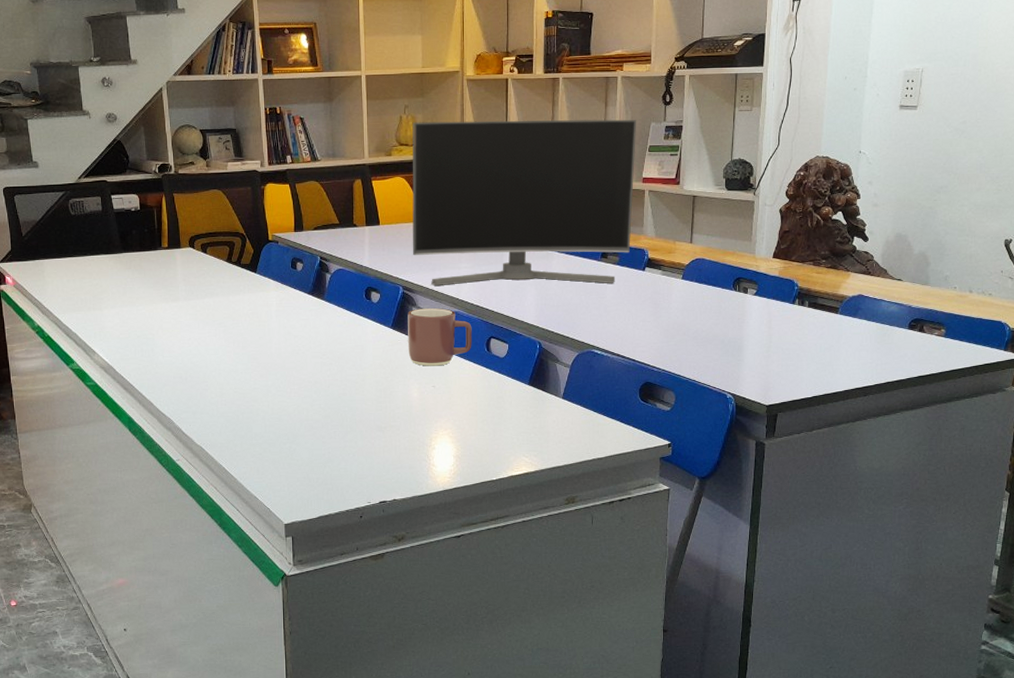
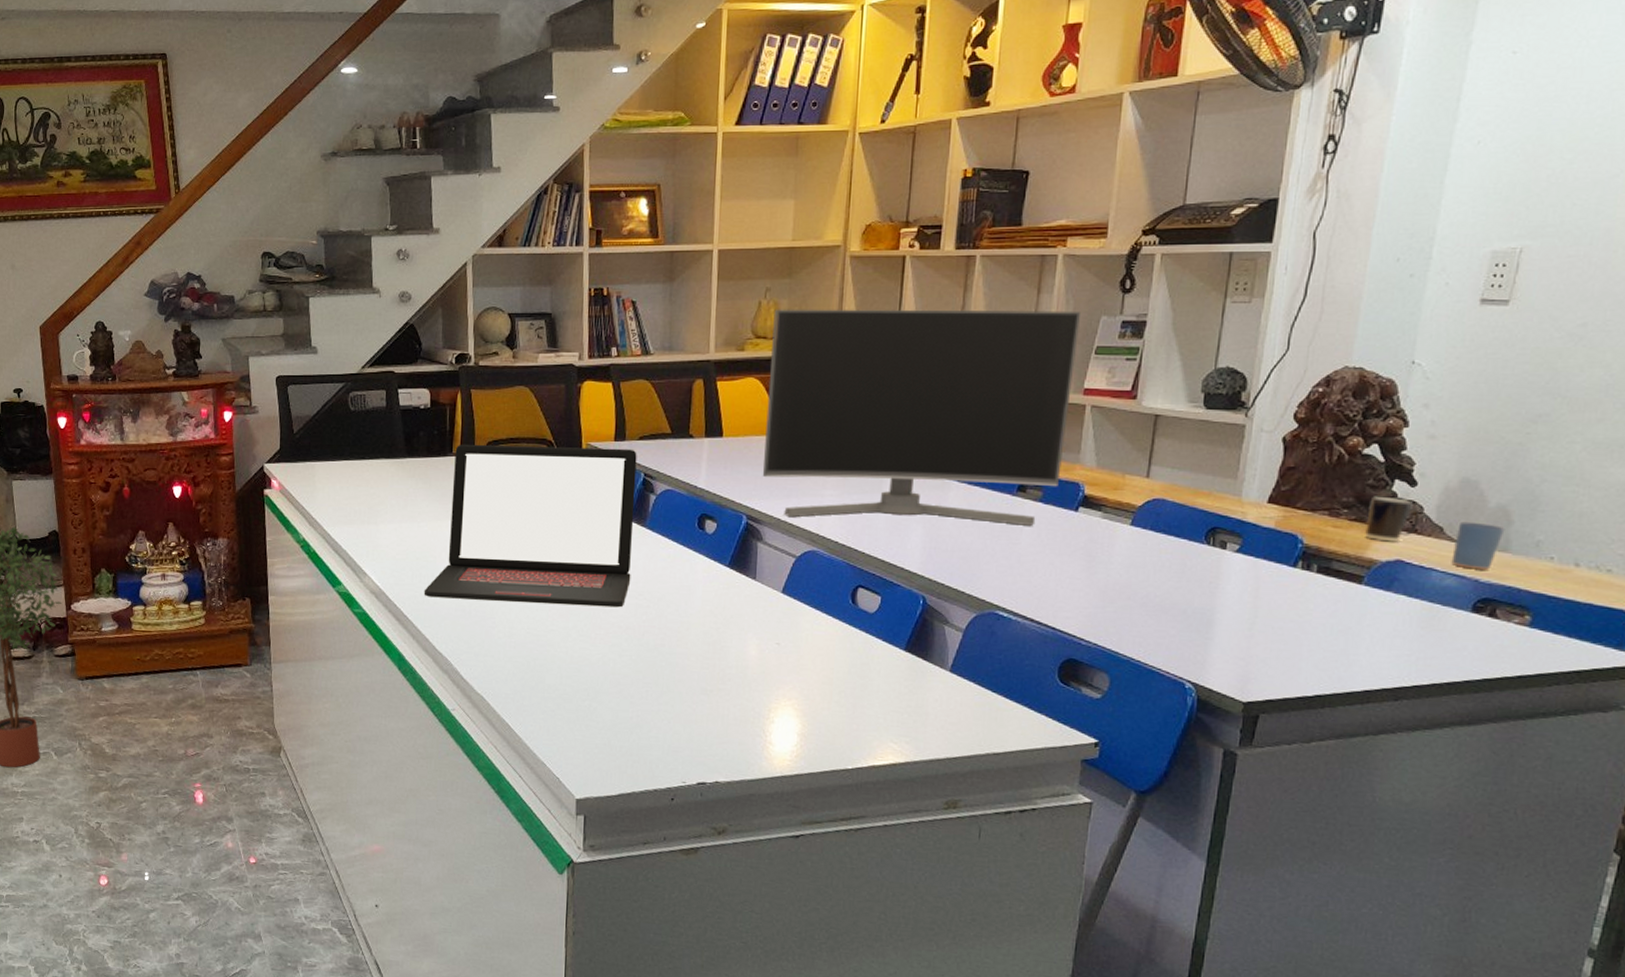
laptop: none [146,237,316,368] -> present [423,444,637,608]
mug: present [408,307,472,366] -> none [748,543,834,619]
mug: none [838,249,872,282] -> present [1365,496,1420,542]
mug: none [893,265,925,299] -> present [1451,521,1505,570]

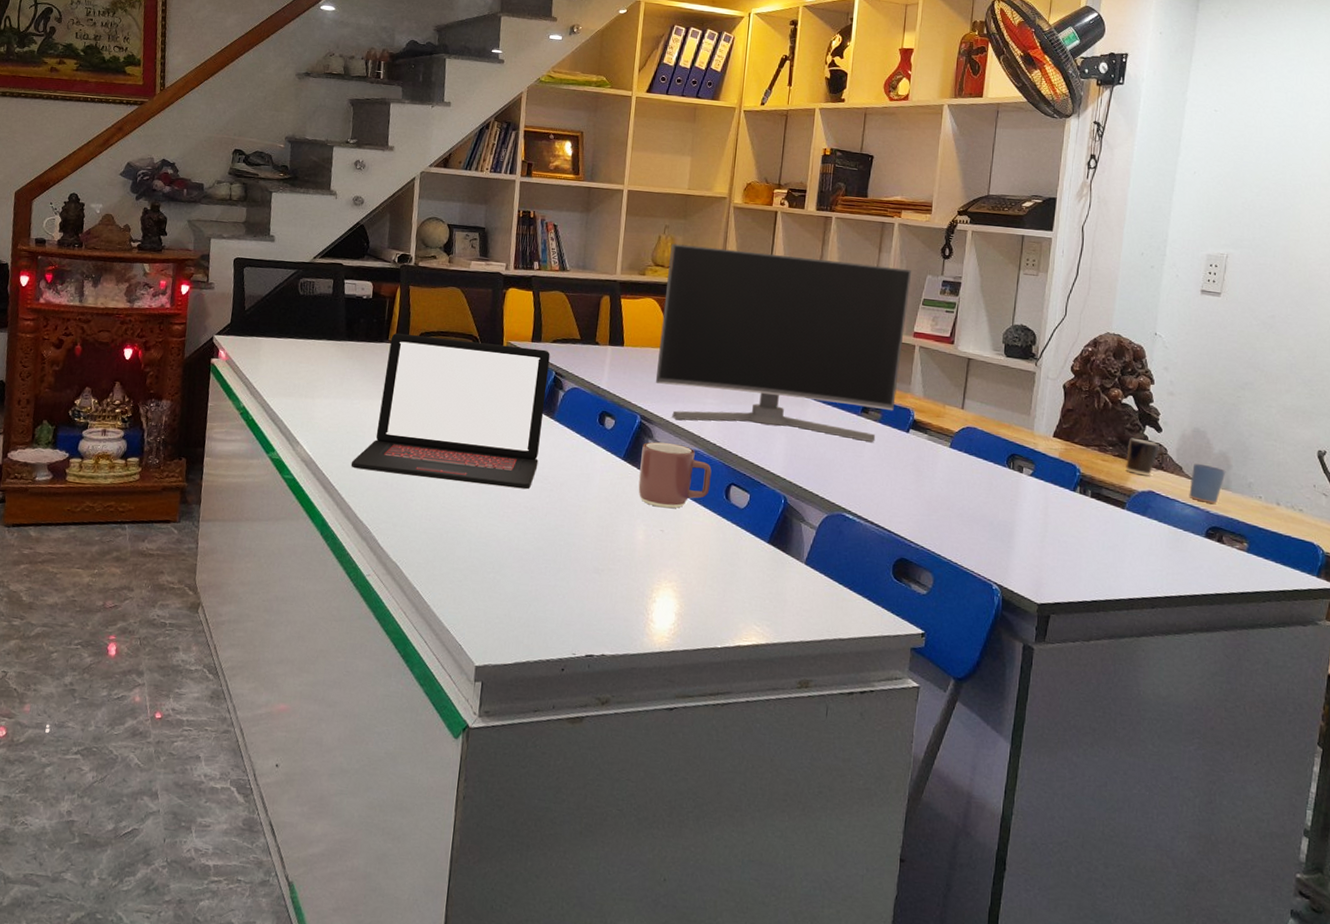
mug: none [748,543,834,619] -> present [638,441,712,509]

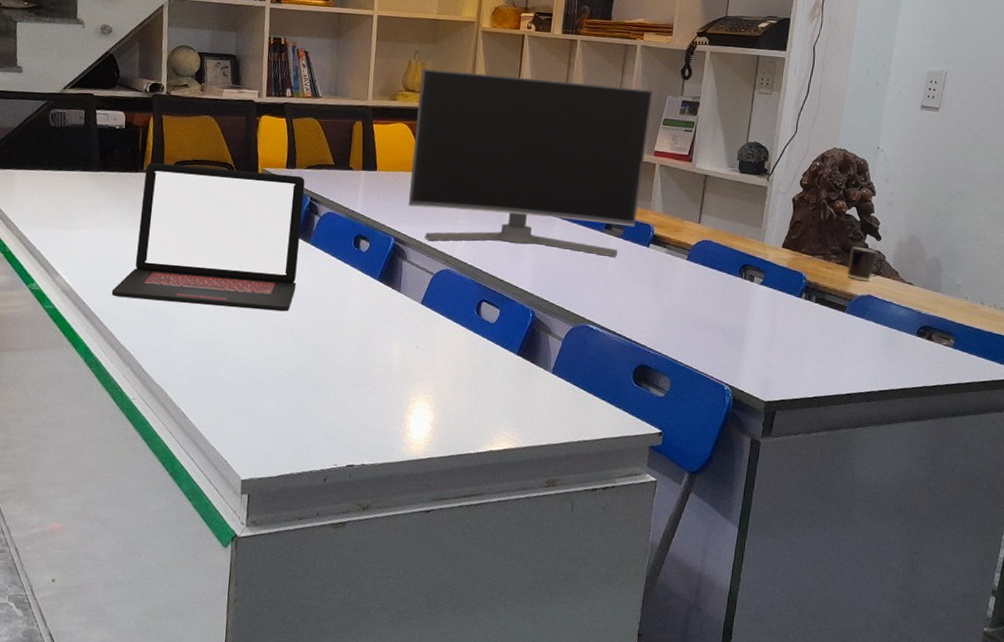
mug: present [638,441,712,509] -> none [393,262,464,326]
mug: present [1189,463,1226,504] -> none [903,268,938,305]

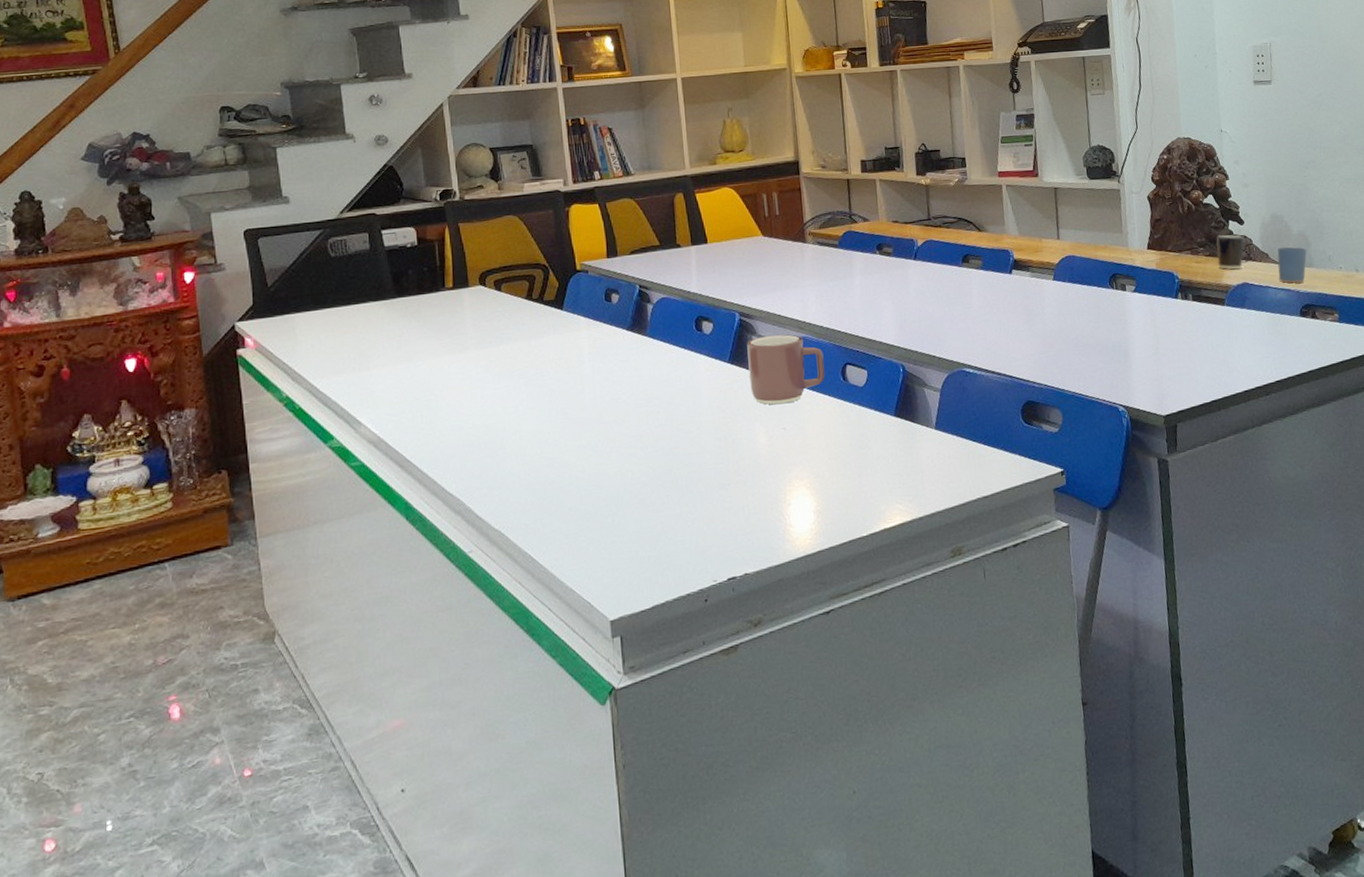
laptop: present [111,162,305,312] -> none [427,263,639,438]
mug: none [393,262,464,326] -> present [747,334,825,405]
computer monitor: present [408,68,654,257] -> none [738,109,993,310]
mug: none [903,268,938,305] -> present [1277,247,1307,283]

